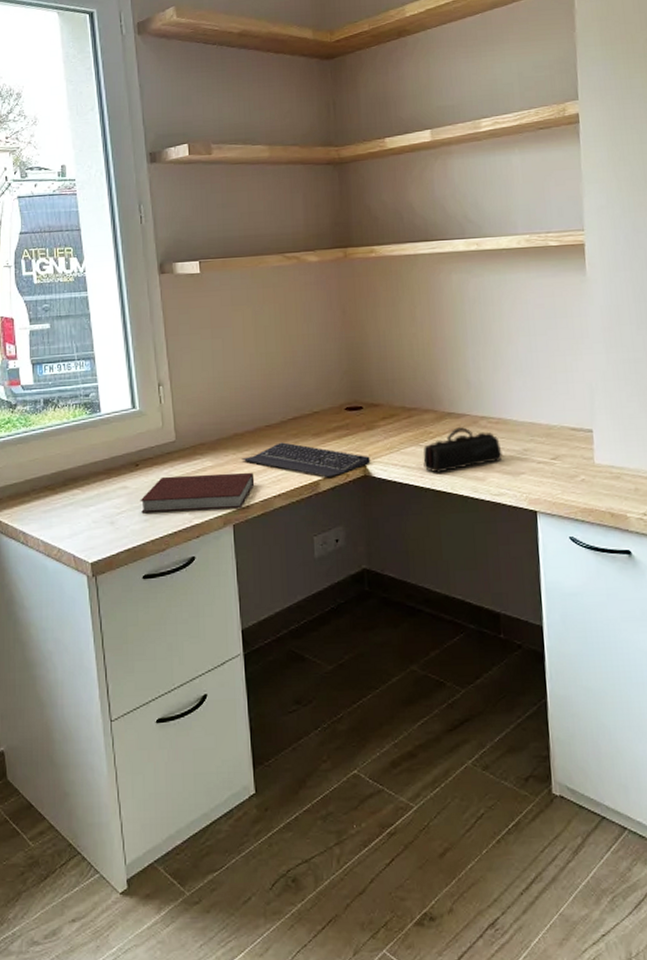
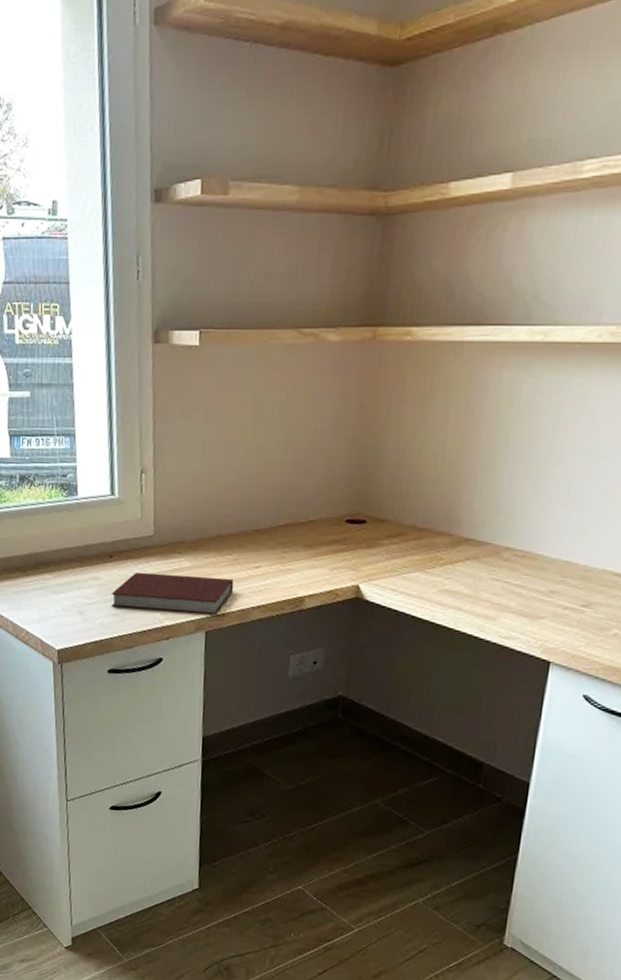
keyboard: present [241,442,371,478] -> none [222,550,366,595]
pencil case: present [423,427,502,473] -> none [426,556,523,606]

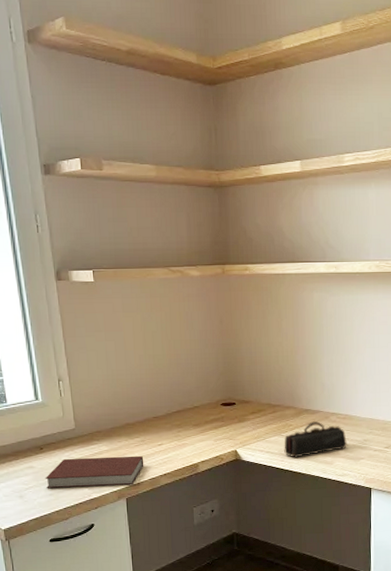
pencil case: none [426,556,523,606] -> present [284,421,347,458]

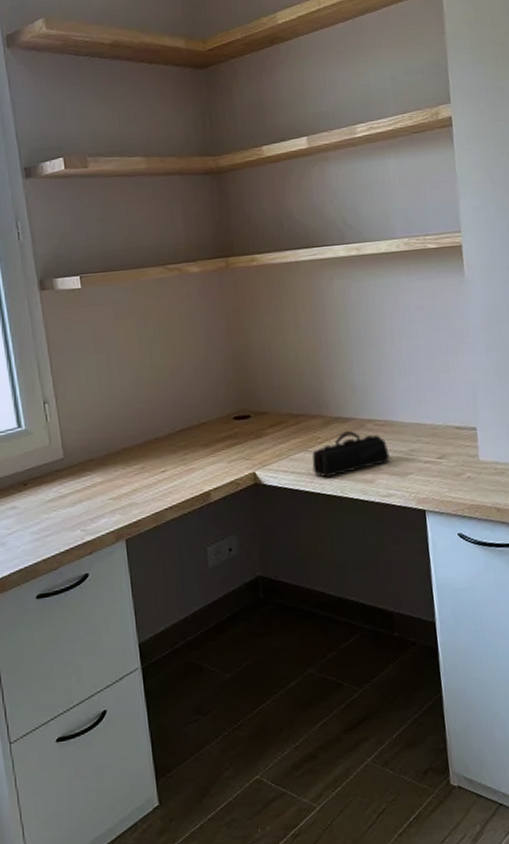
notebook: present [45,455,144,489] -> none [30,485,146,533]

